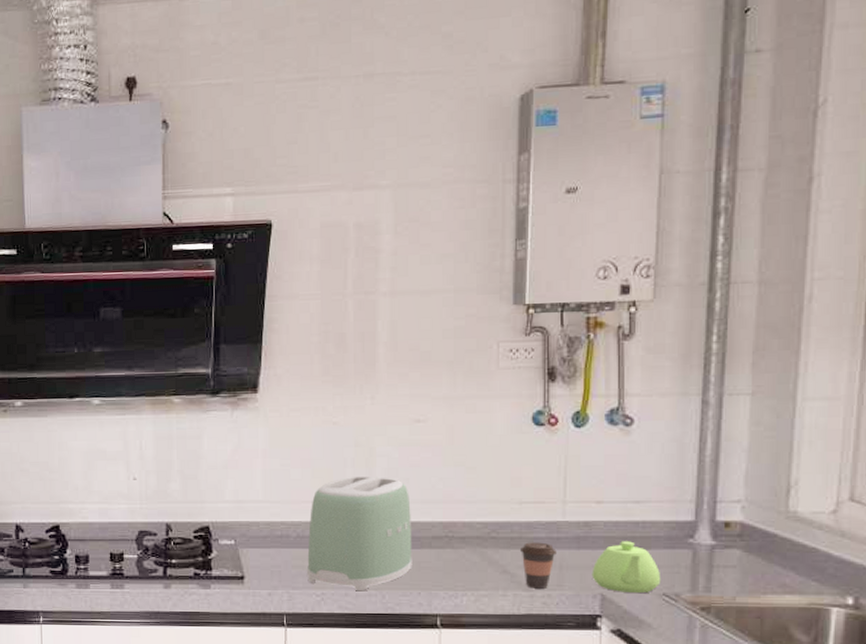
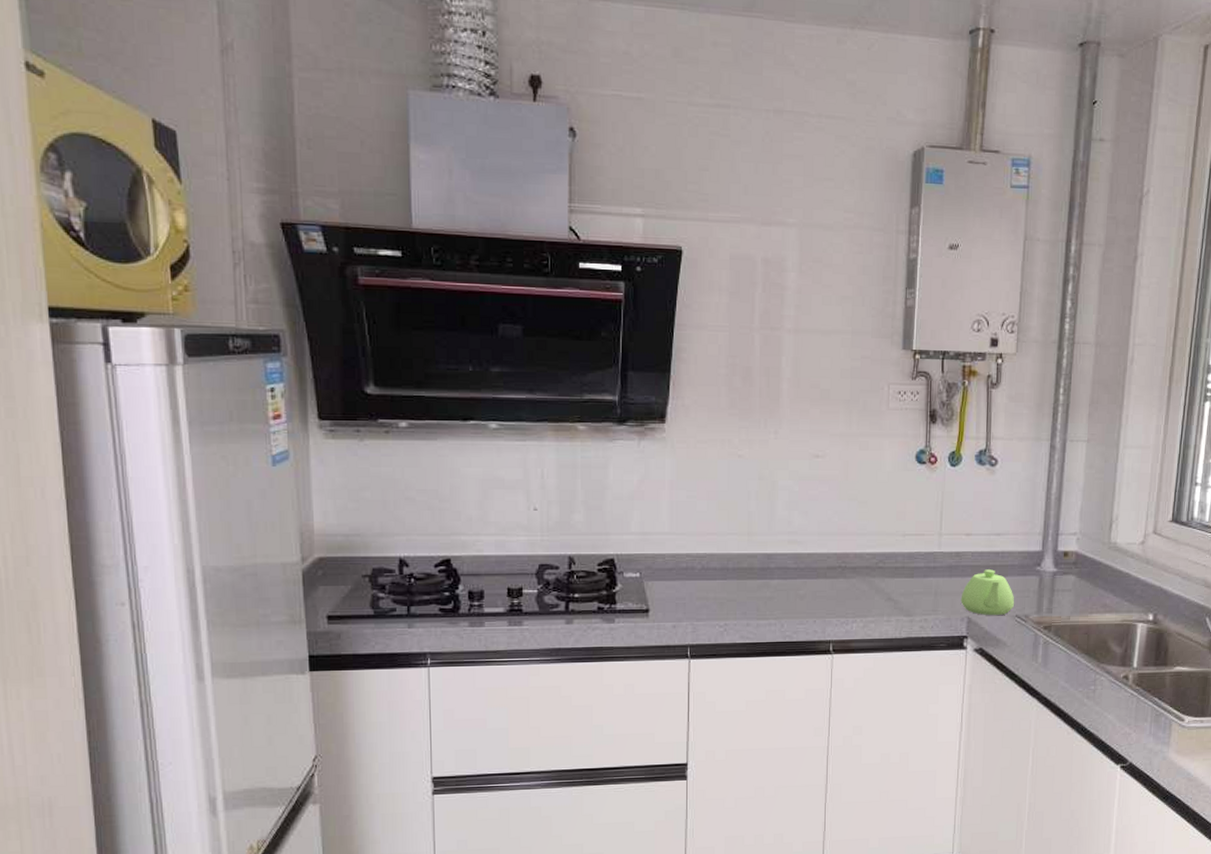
toaster: present [307,477,412,592] -> none [711,510,810,621]
coffee cup: present [519,542,557,589] -> none [902,571,933,614]

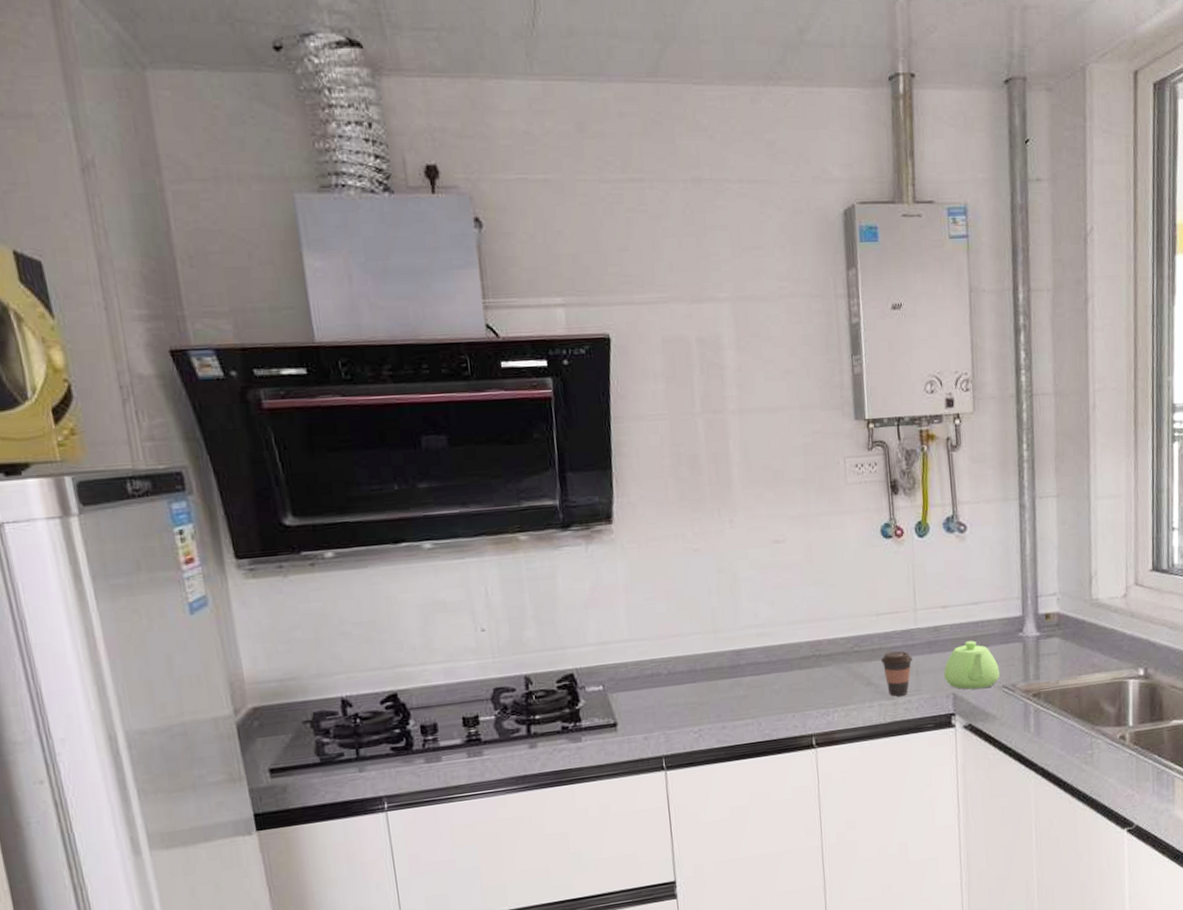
coffee cup: none [902,571,933,614] -> present [880,651,913,697]

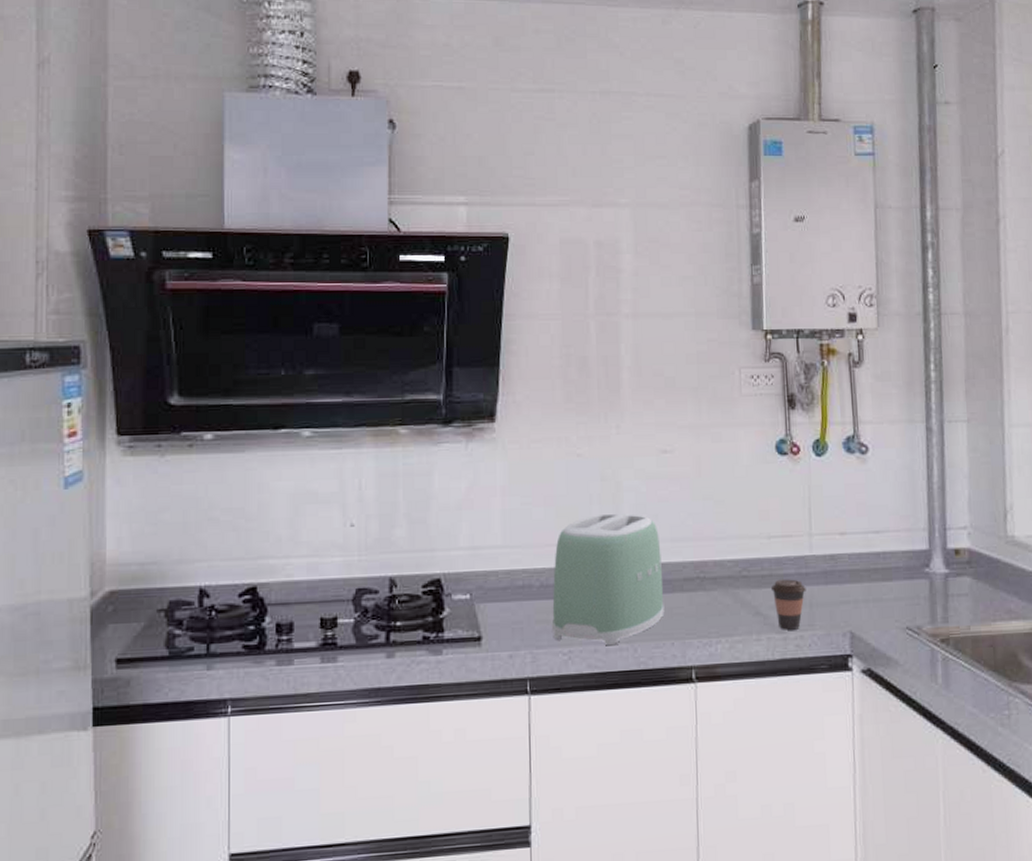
toaster: none [679,602,785,723] -> present [552,514,665,646]
teapot: present [943,640,1000,690] -> none [840,573,904,629]

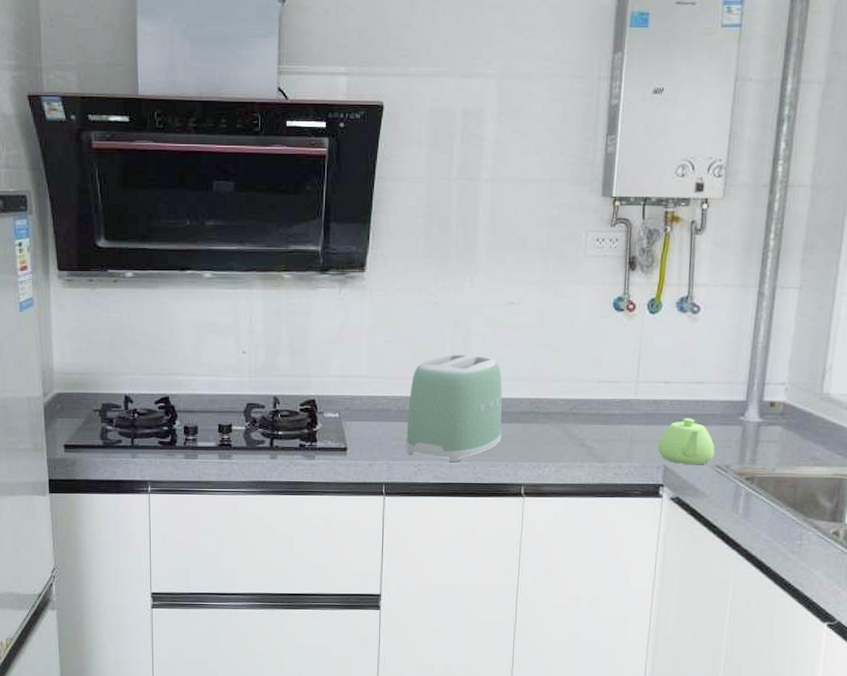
coffee cup: present [770,579,806,630] -> none [596,418,628,460]
teapot: none [840,573,904,629] -> present [657,418,715,464]

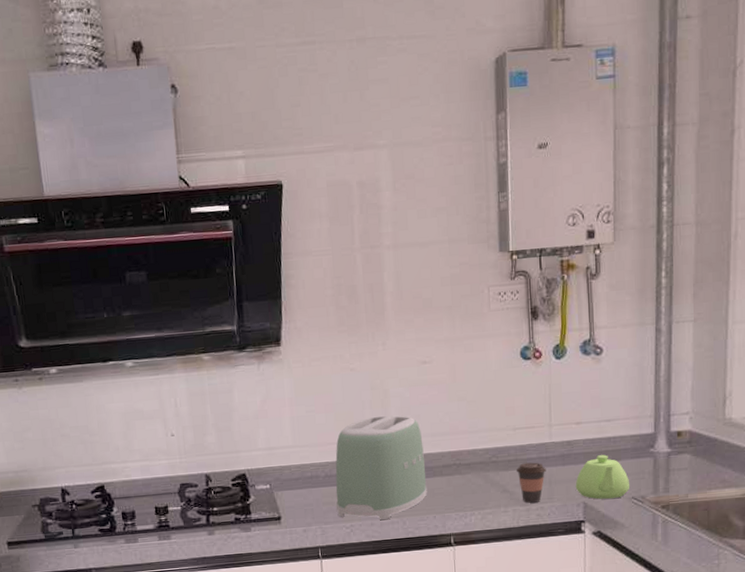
coffee cup: none [596,418,628,460] -> present [516,462,546,503]

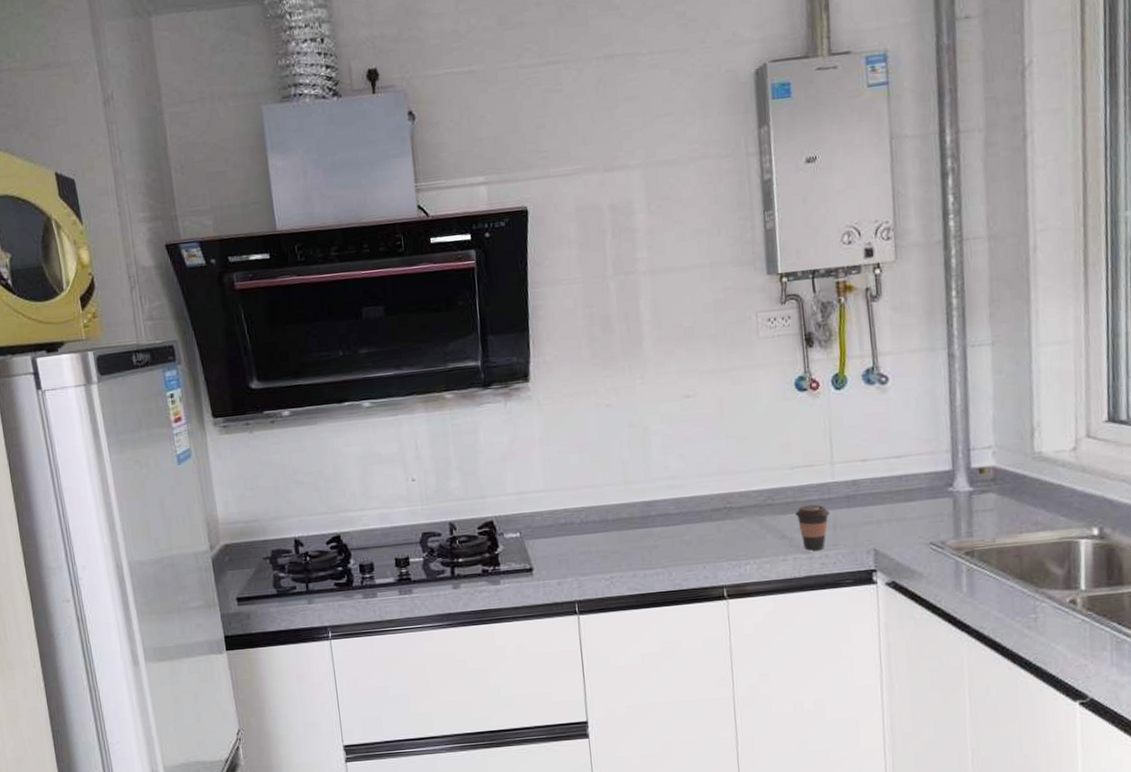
toaster: present [335,415,427,521] -> none [591,455,696,571]
teapot: present [575,455,630,499] -> none [863,495,927,546]

